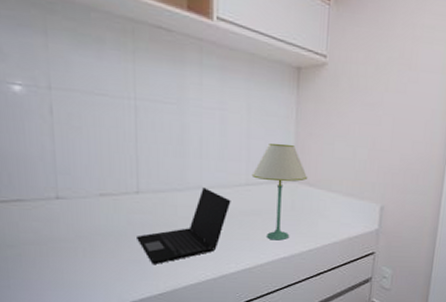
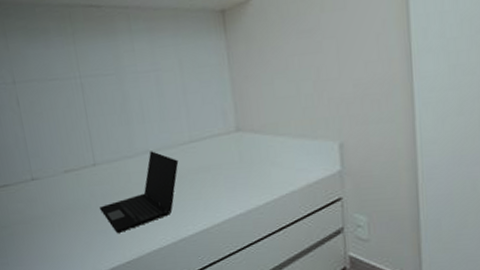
table lamp: present [251,144,308,241] -> none [194,93,252,197]

